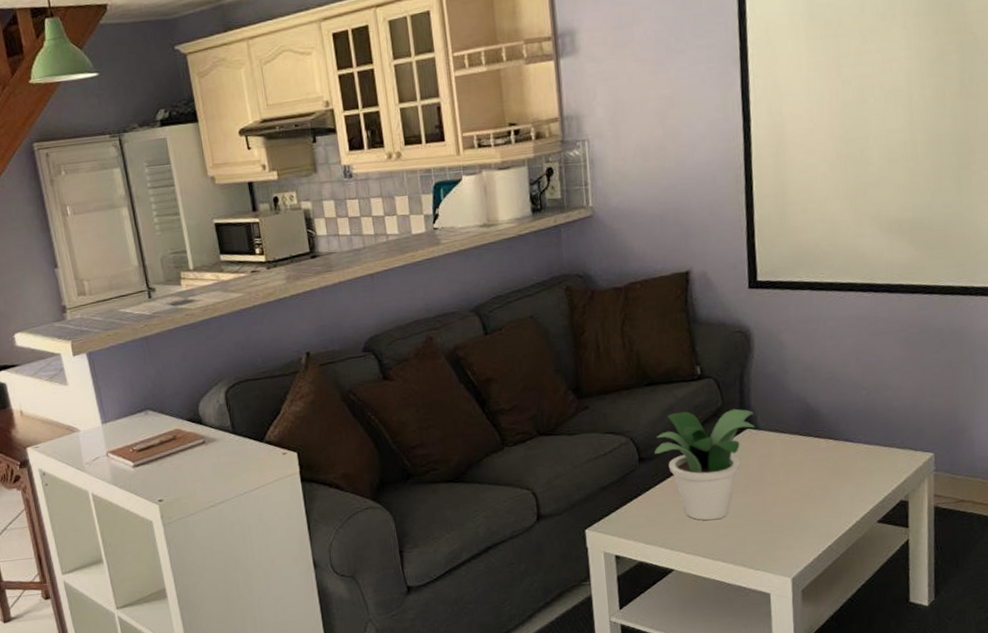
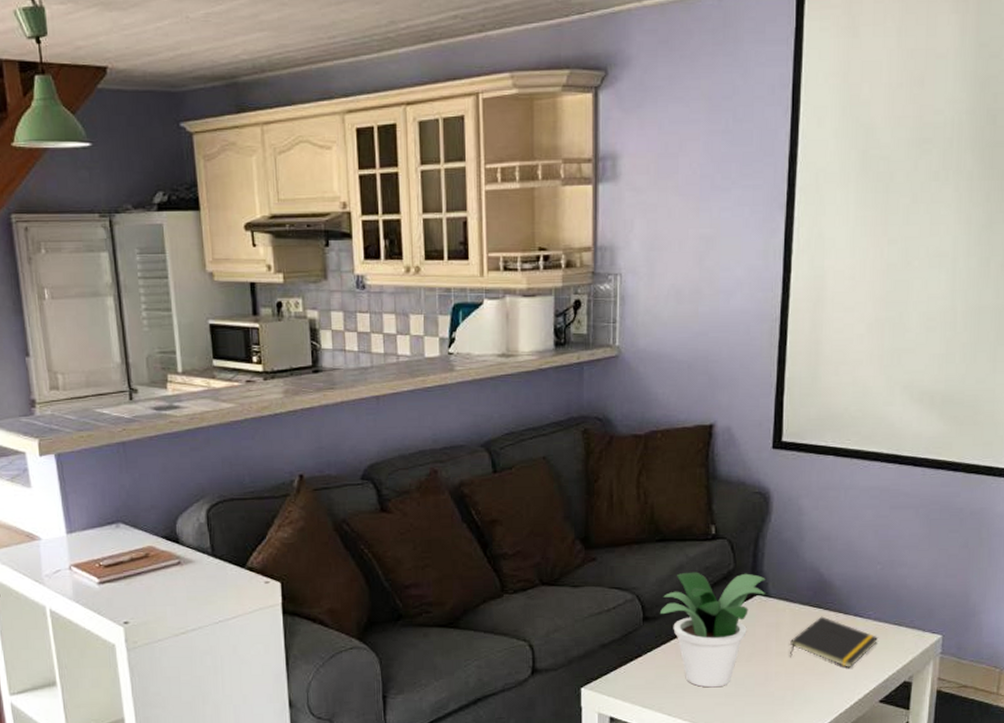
notepad: none [784,444,871,492] -> present [789,616,879,668]

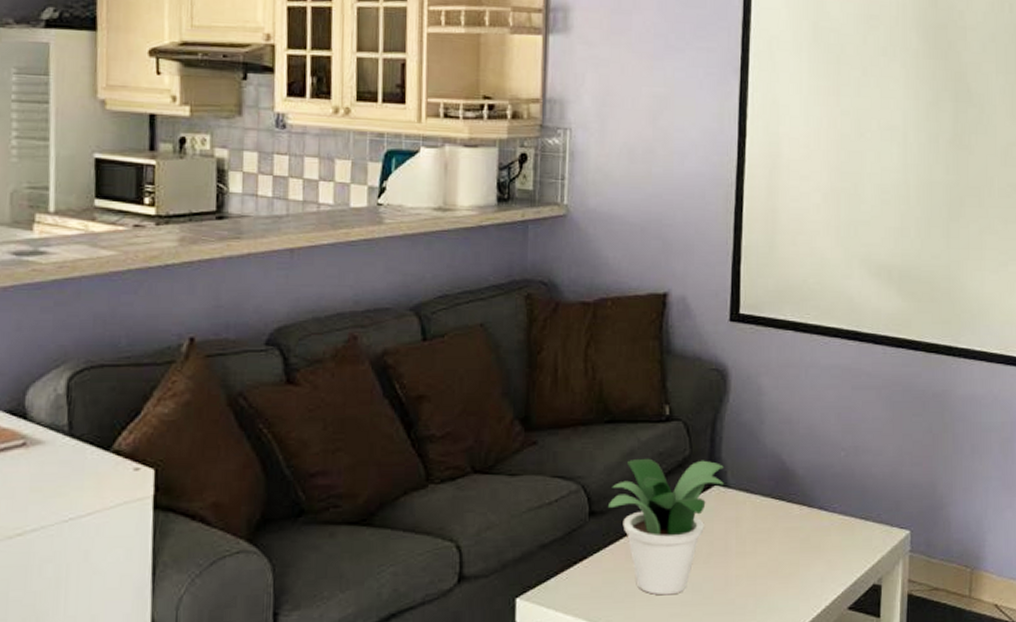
notepad: present [789,616,879,668] -> none [750,509,845,570]

